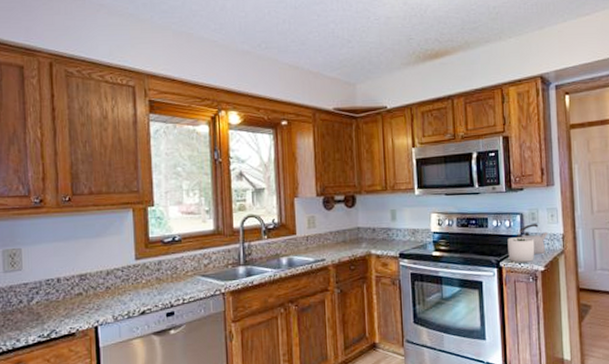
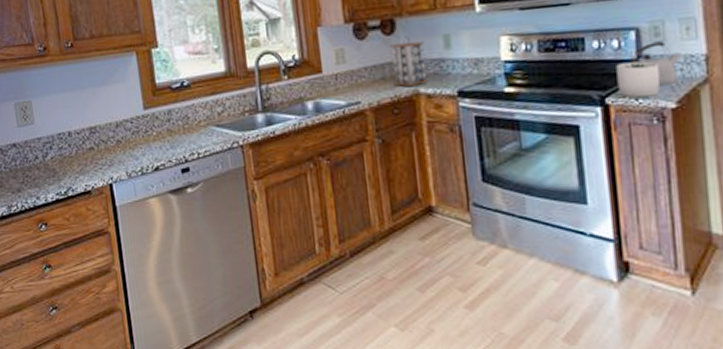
spice rack: none [351,209,379,249] -> present [390,36,429,87]

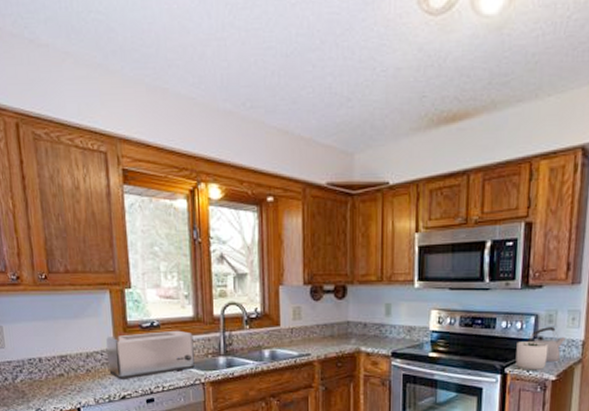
toaster: none [135,88,231,149] -> present [106,330,195,379]
spice rack: present [390,36,429,87] -> none [340,302,370,345]

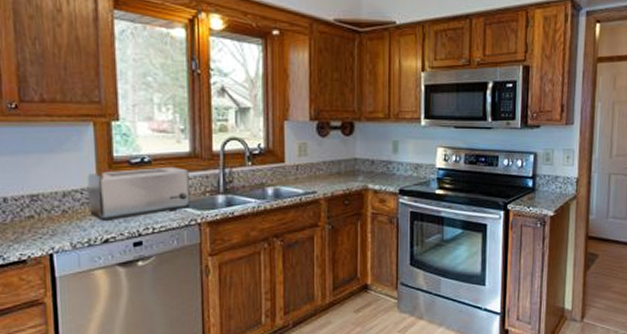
planter: present [515,341,549,370] -> none [517,179,547,206]
kettle: present [527,326,565,363] -> none [527,164,561,199]

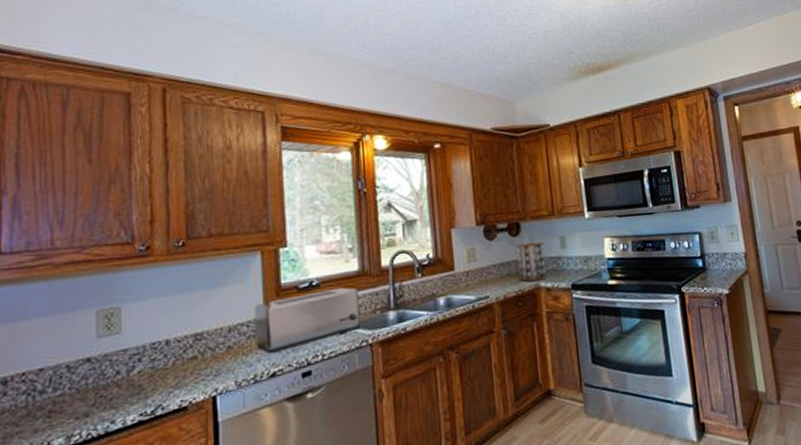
spice rack: none [347,139,377,183] -> present [515,237,548,282]

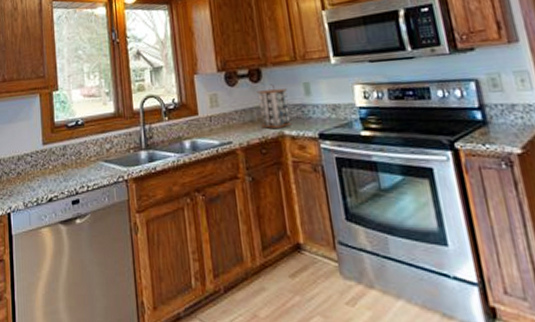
toaster: present [255,287,361,353] -> none [36,127,117,181]

